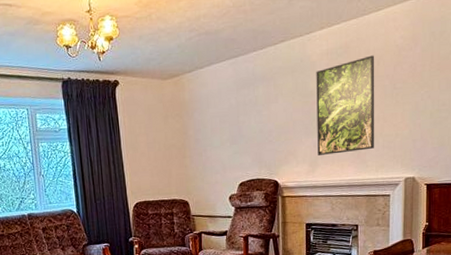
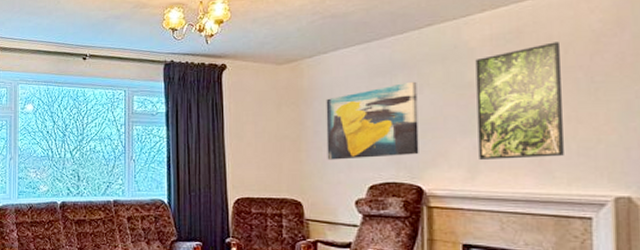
wall art: none [204,92,275,164] -> present [326,81,419,160]

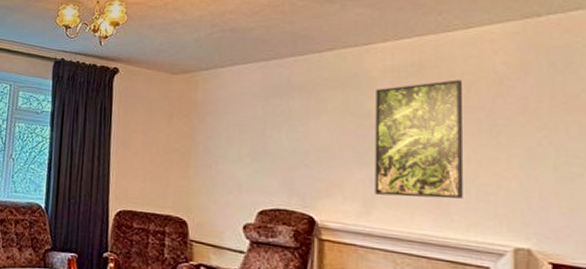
wall art: present [326,81,419,160] -> none [216,105,315,183]

